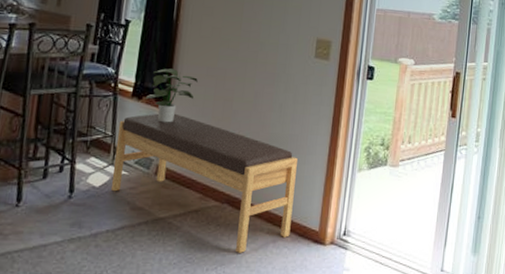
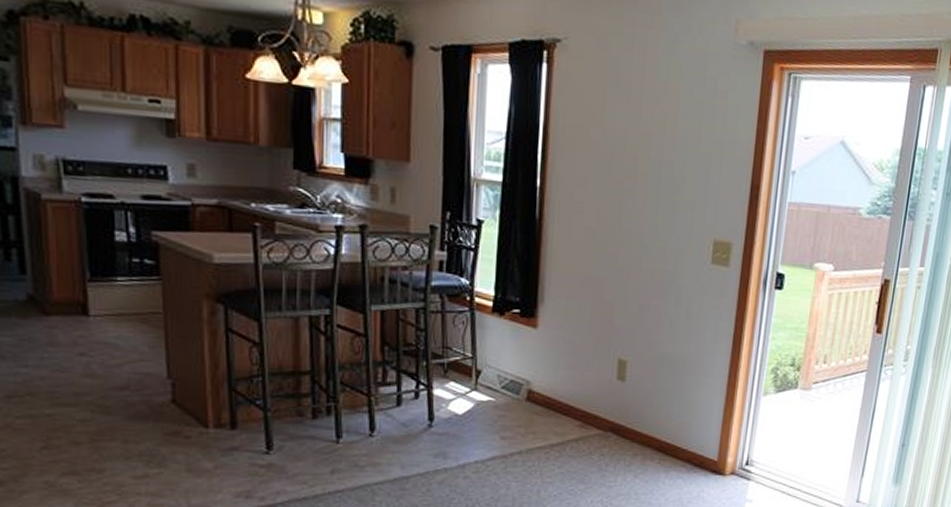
bench: present [110,113,298,253] -> none [476,331,692,484]
potted plant: present [145,67,198,123] -> none [508,276,570,343]

